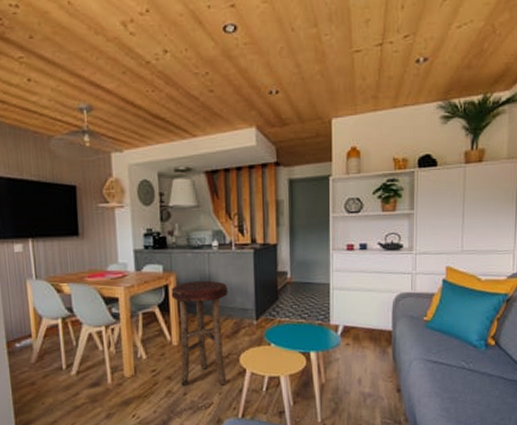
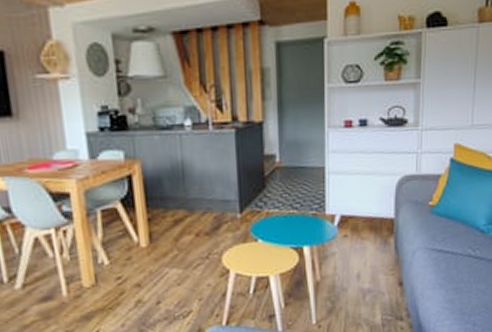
stool: present [171,280,229,386] -> none [135,167,207,294]

